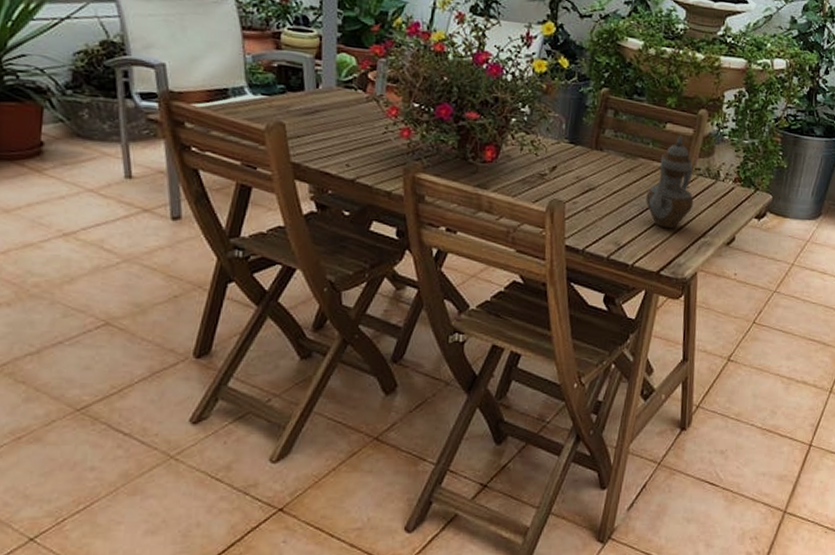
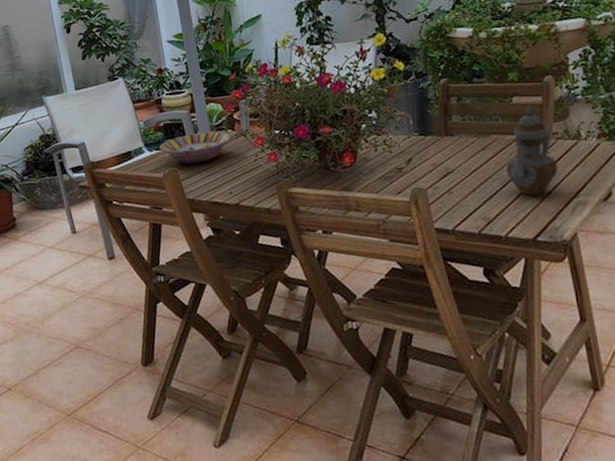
serving bowl: none [267,84,361,122] -> present [159,131,231,164]

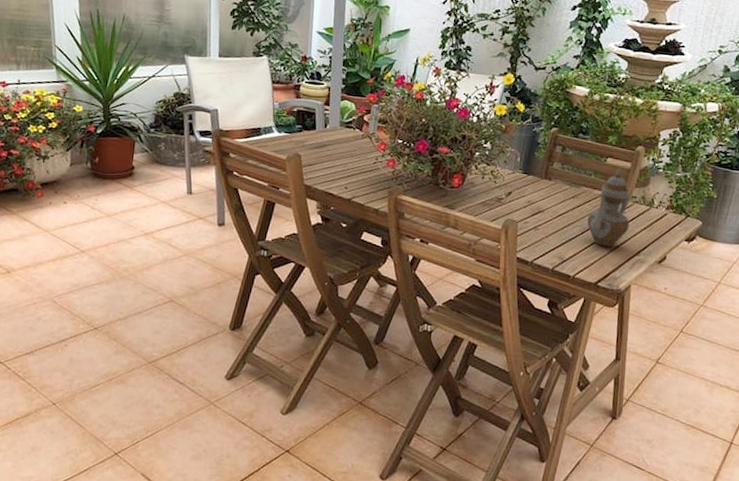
serving bowl: present [159,131,231,164] -> none [288,124,358,154]

